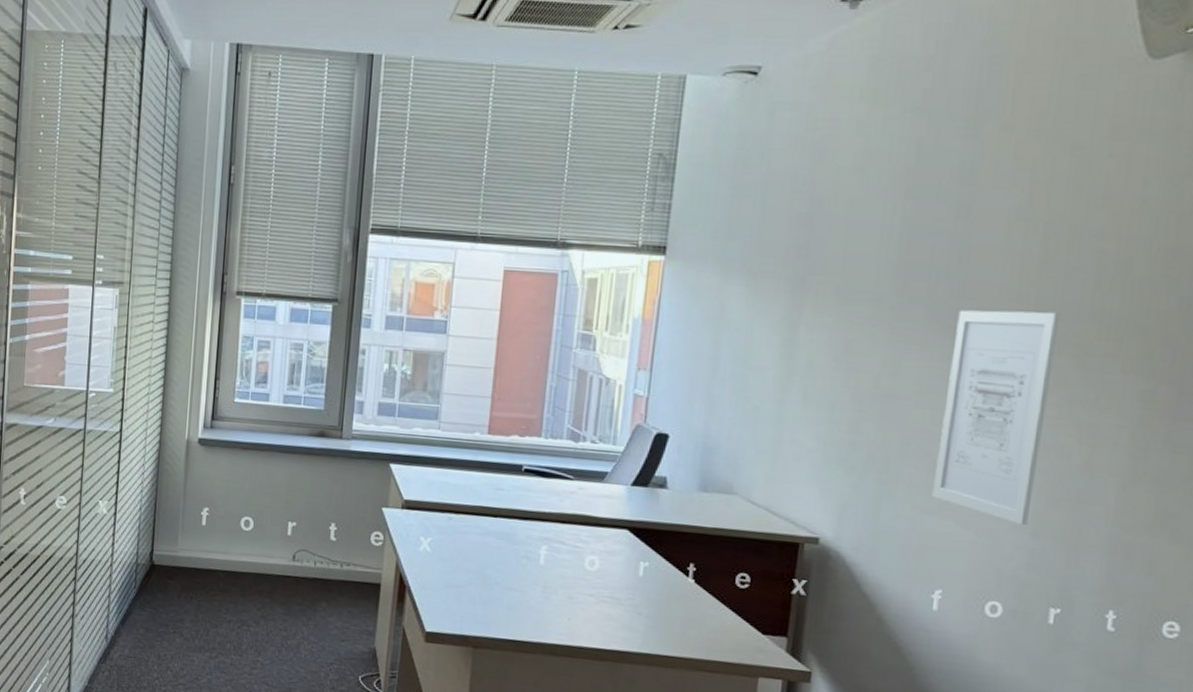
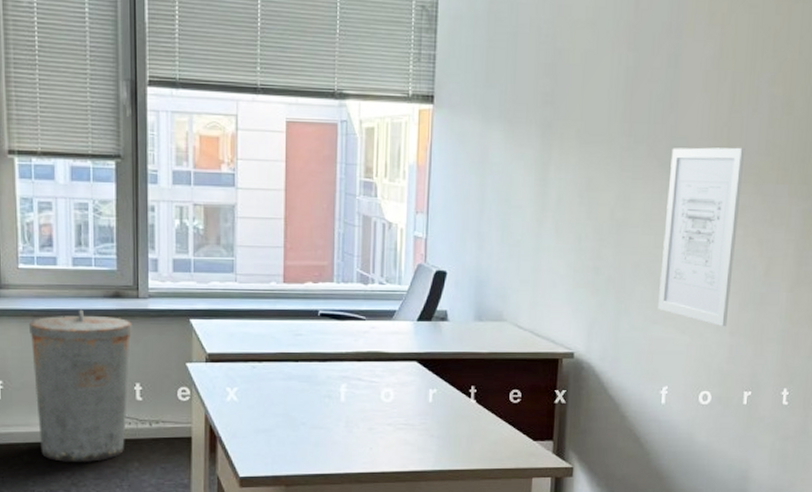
trash can: none [236,445,333,597] -> present [29,309,132,462]

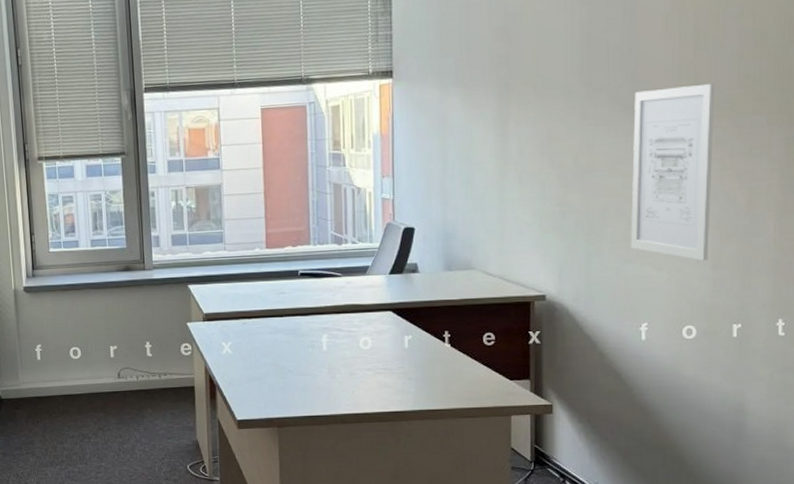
trash can: present [29,309,132,462] -> none [60,282,141,410]

